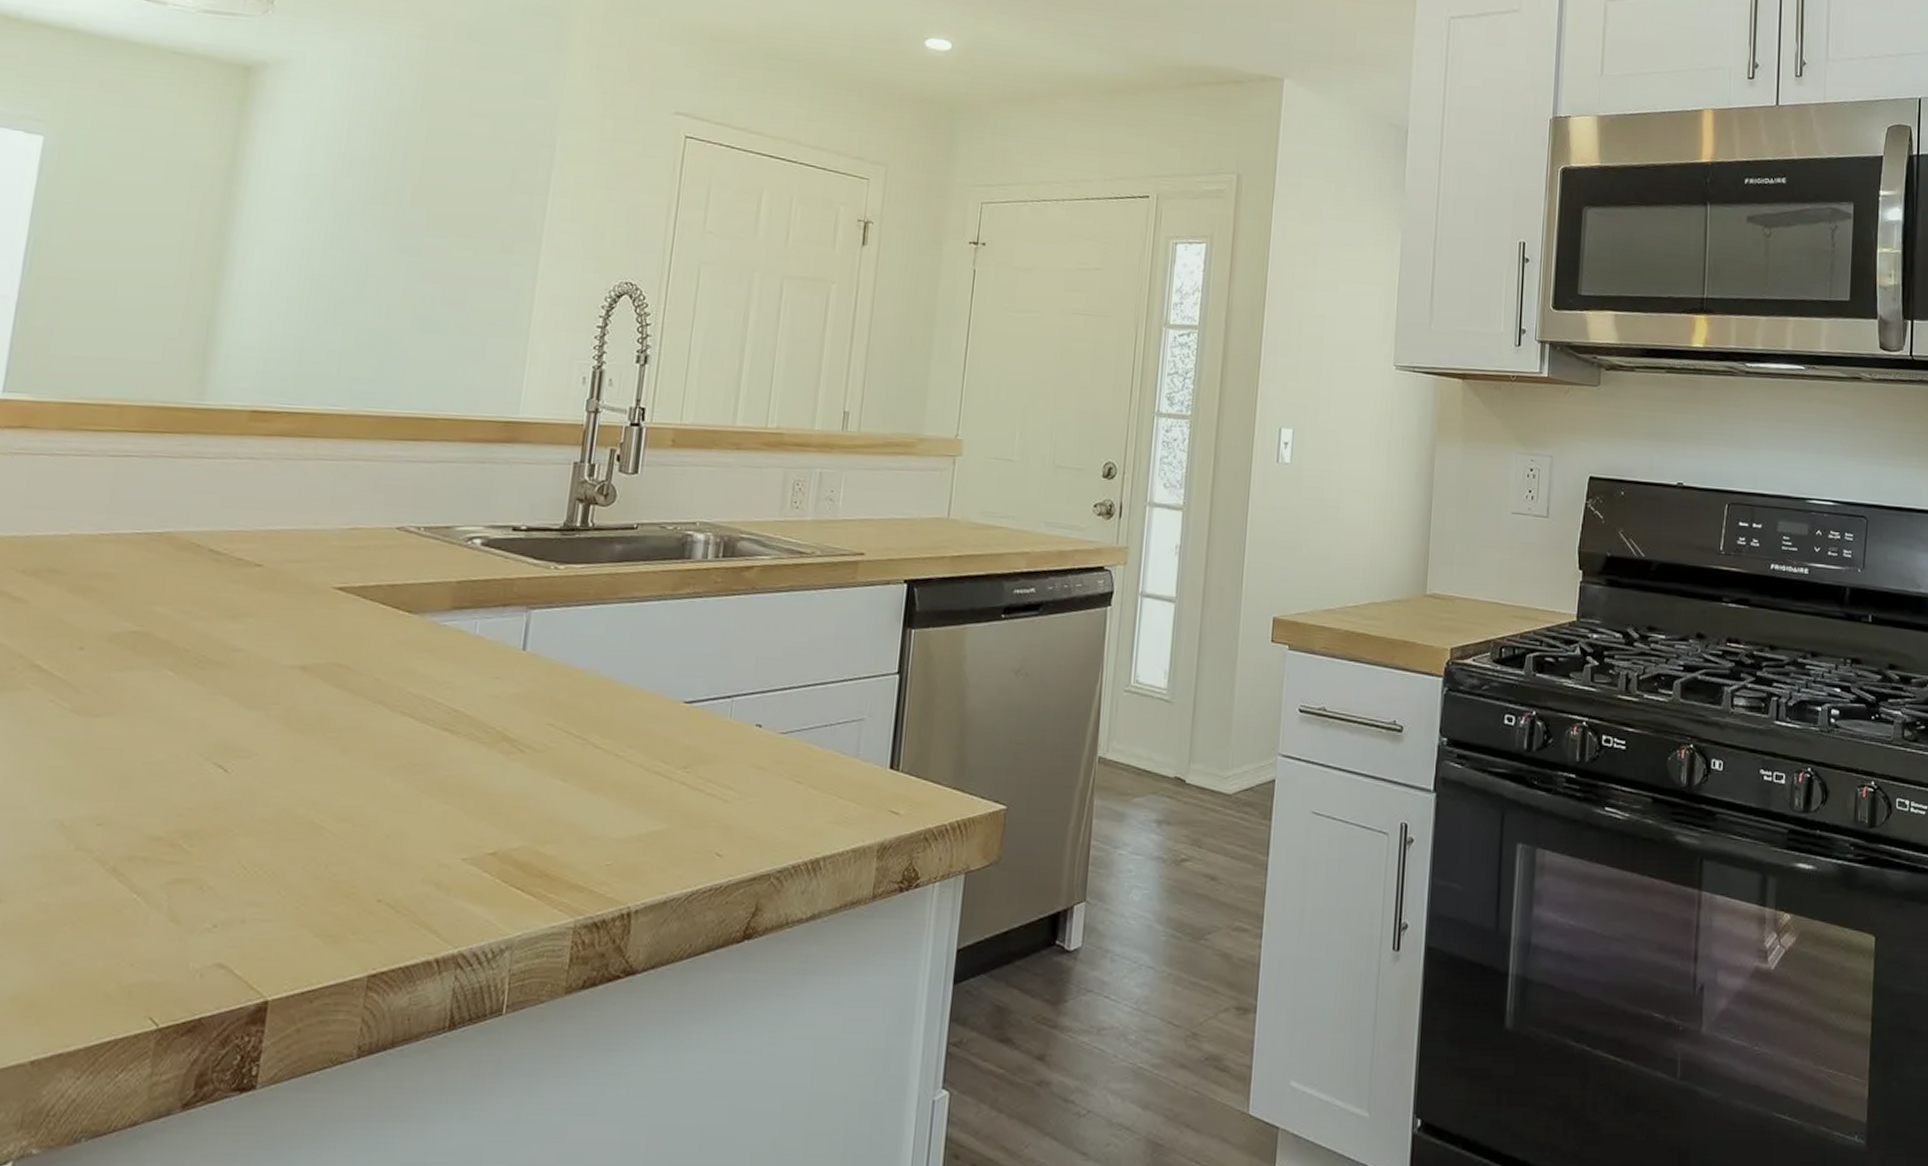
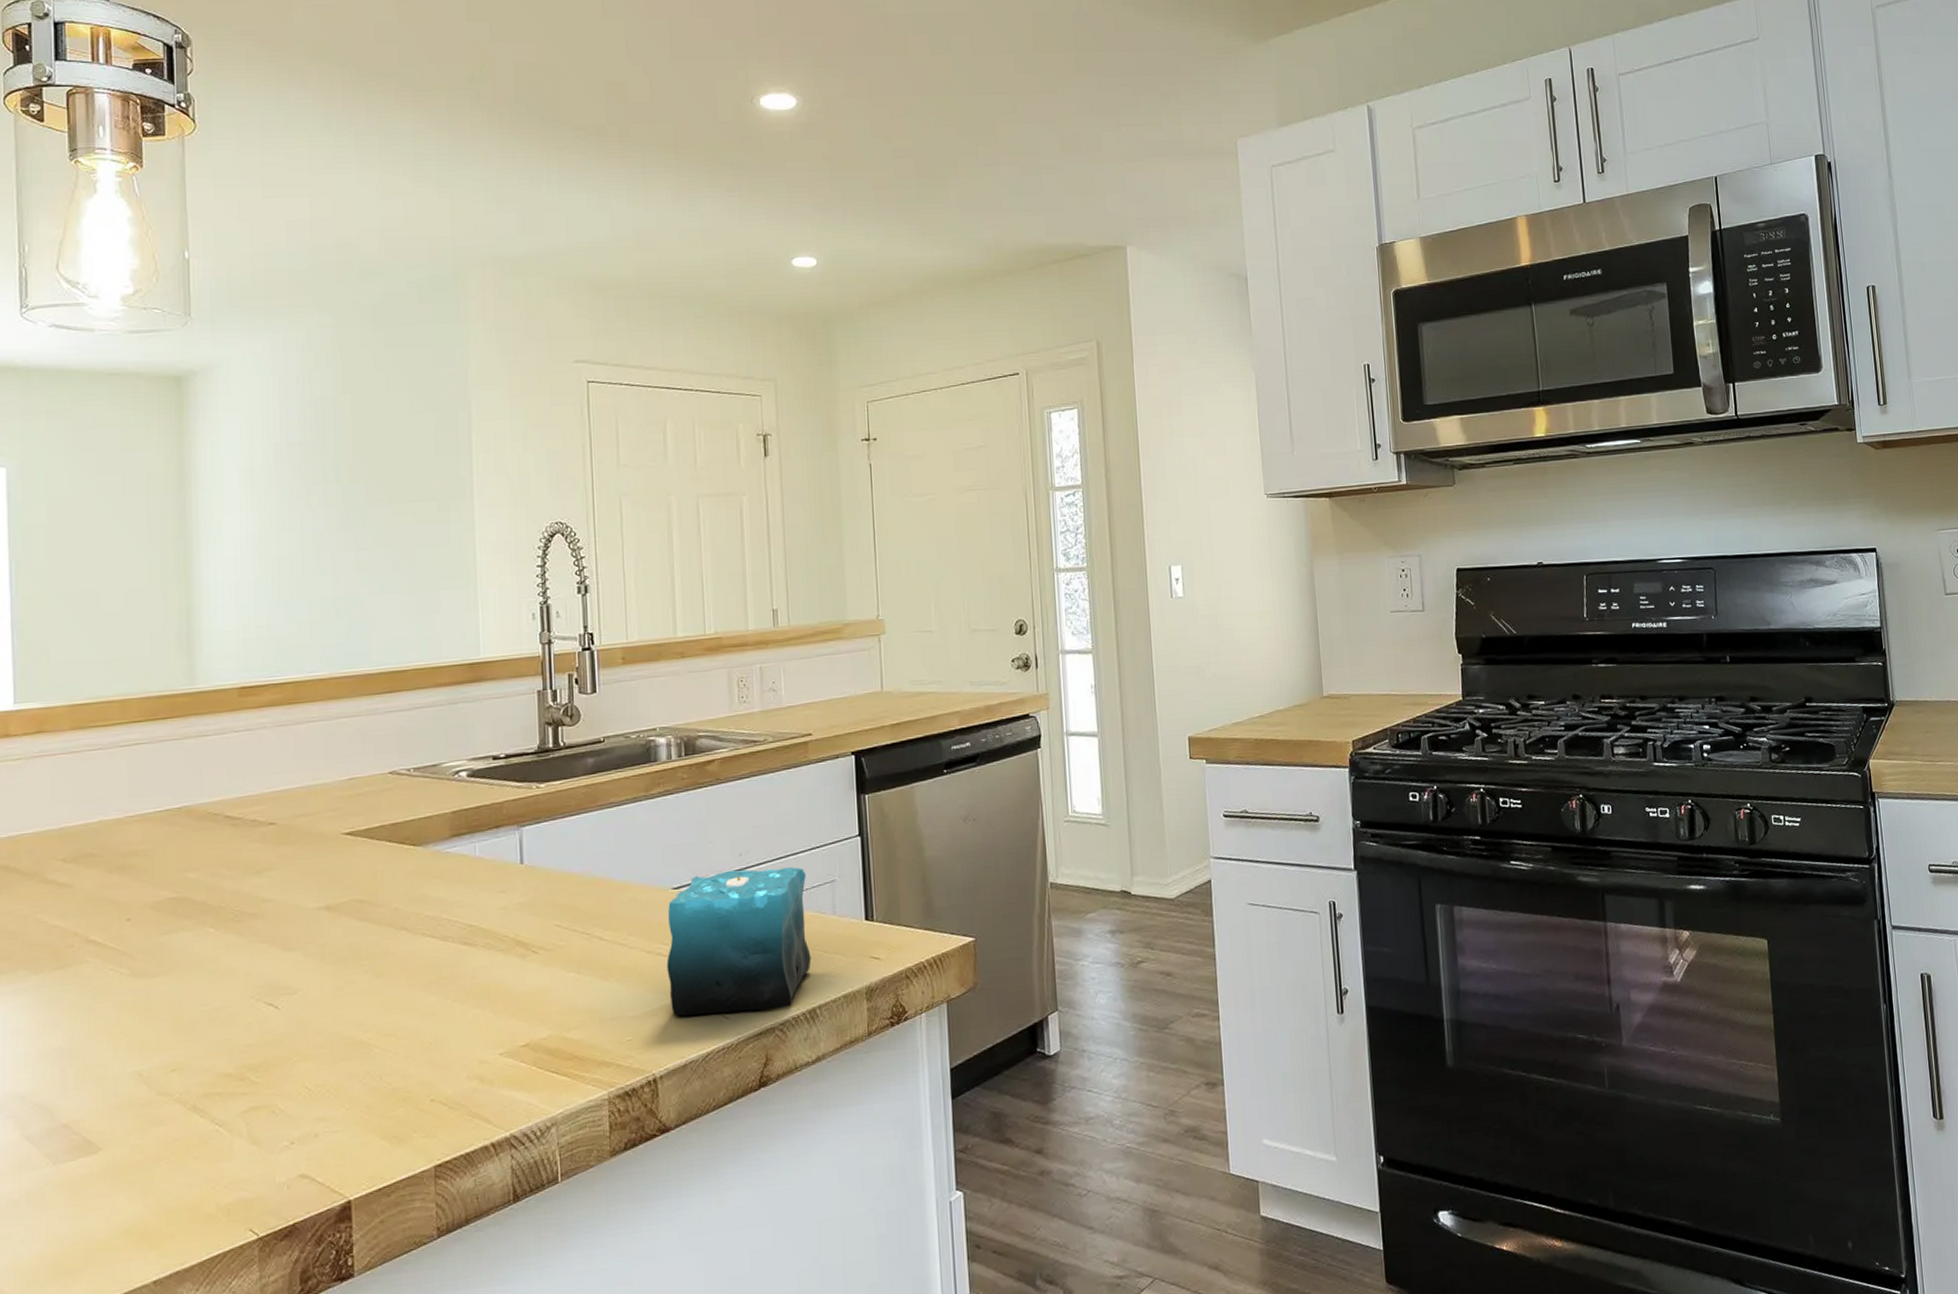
candle: none [660,655,833,854] -> present [666,841,812,1017]

